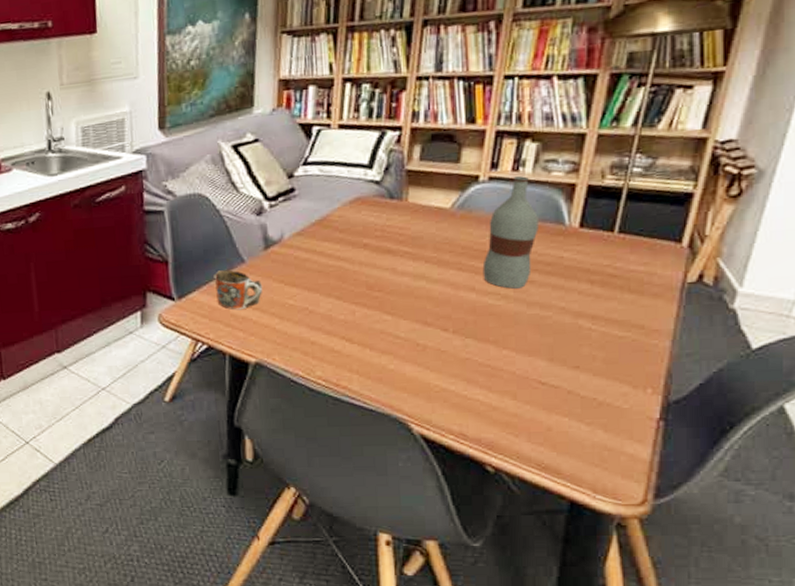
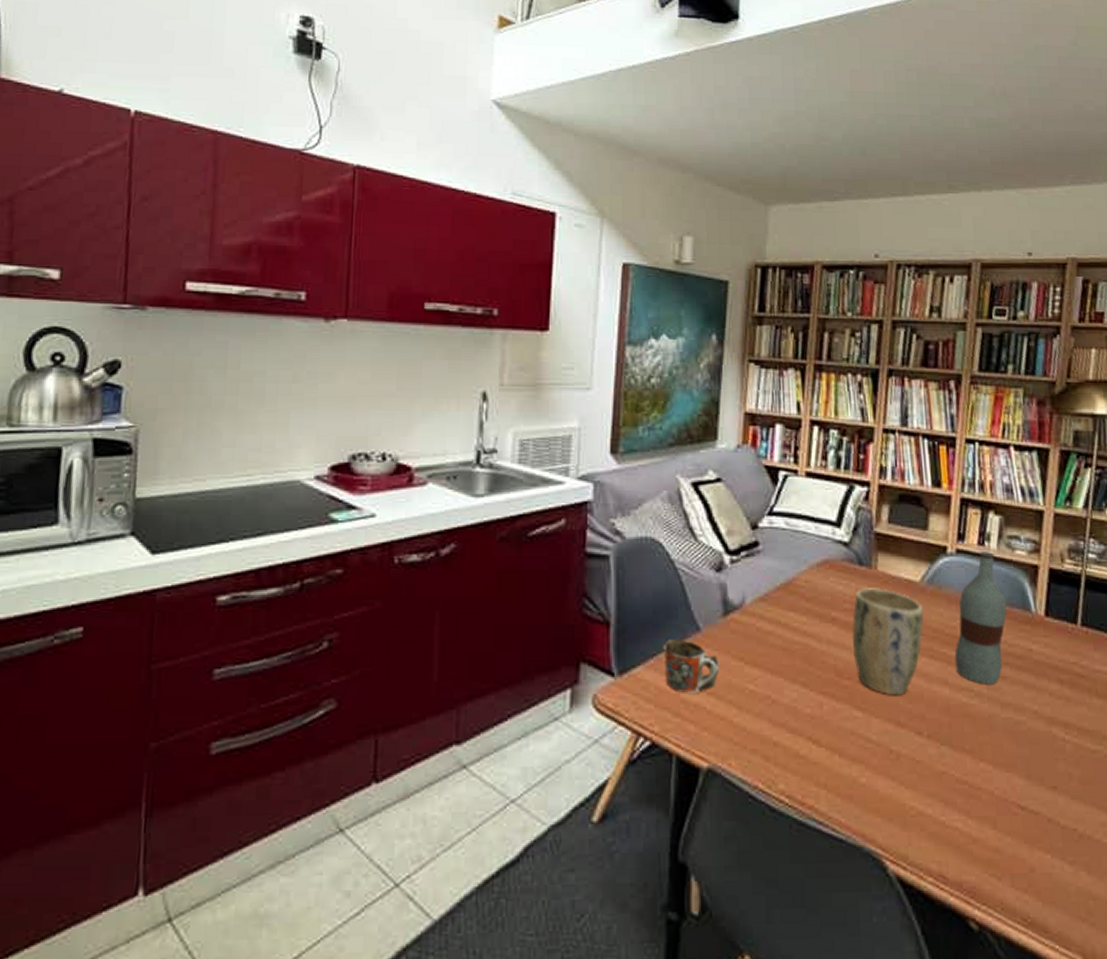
plant pot: none [382,216,453,302] -> present [852,588,924,696]

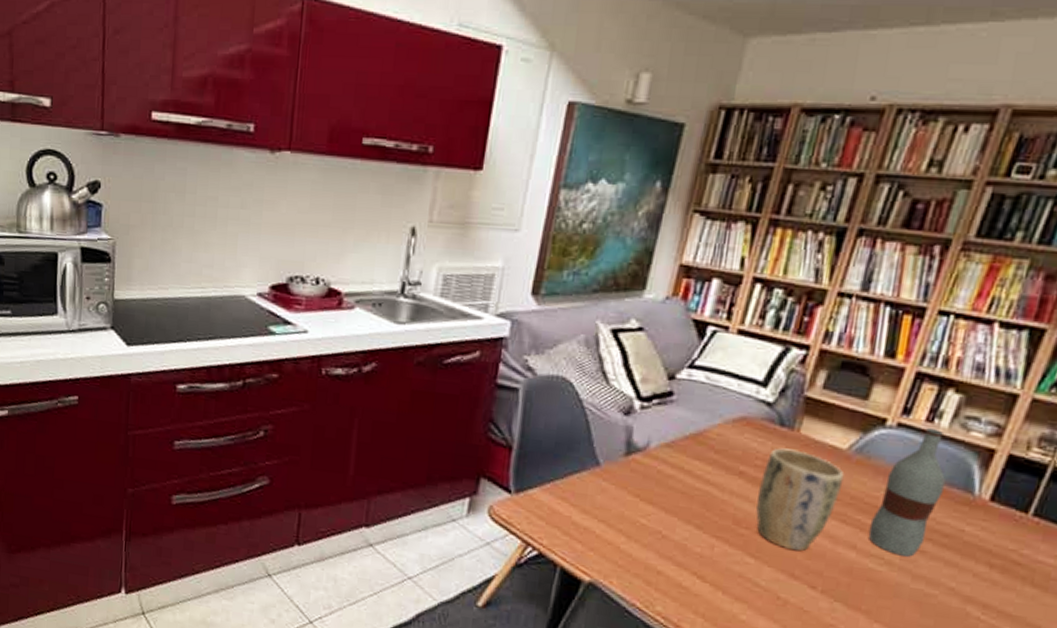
mug: present [663,639,720,695] -> none [559,469,615,519]

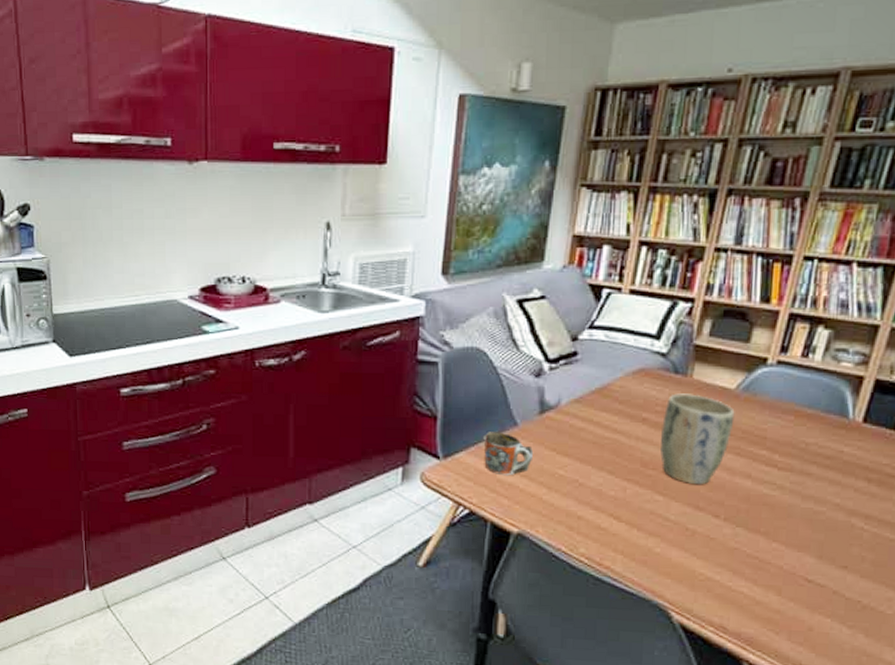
mug: none [559,469,615,519] -> present [483,432,534,476]
bottle: present [868,427,946,557] -> none [760,362,823,480]

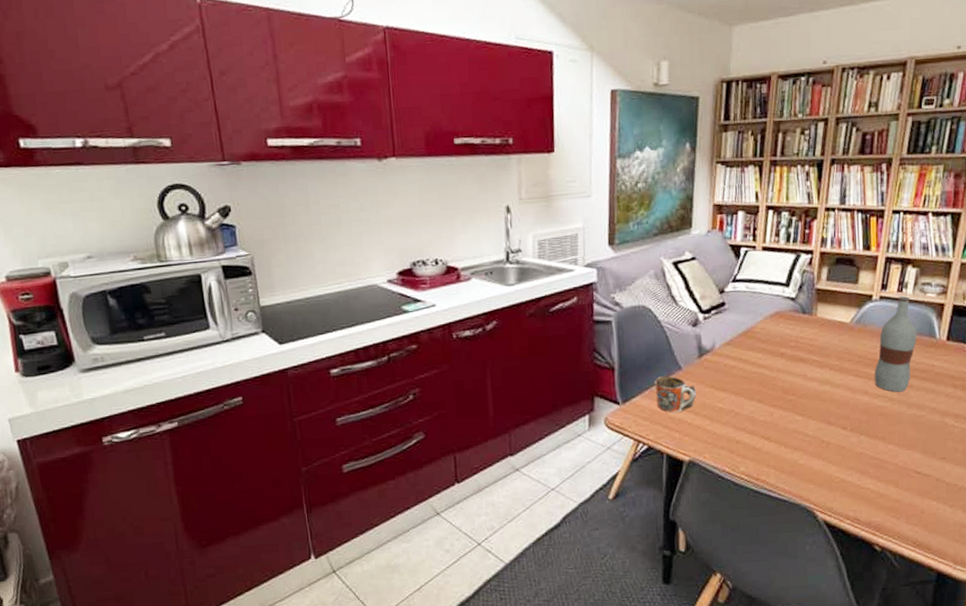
plant pot: present [660,393,735,485] -> none [796,329,852,405]
bottle: none [760,362,823,480] -> present [874,295,917,392]

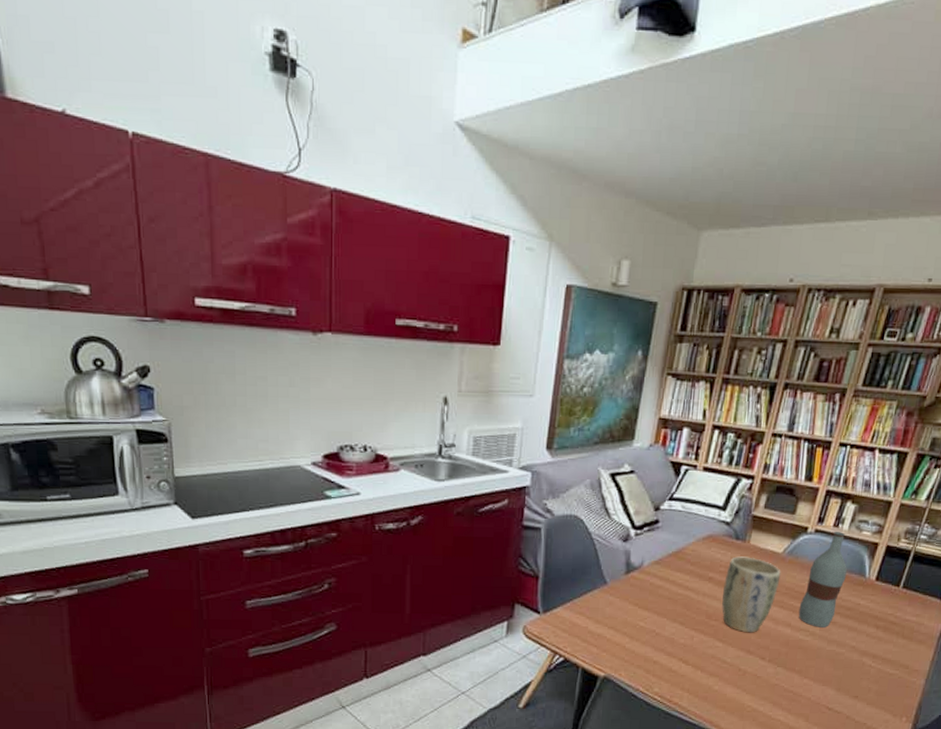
mug: present [654,376,697,413] -> none [578,589,620,628]
plant pot: none [796,329,852,405] -> present [722,556,781,633]

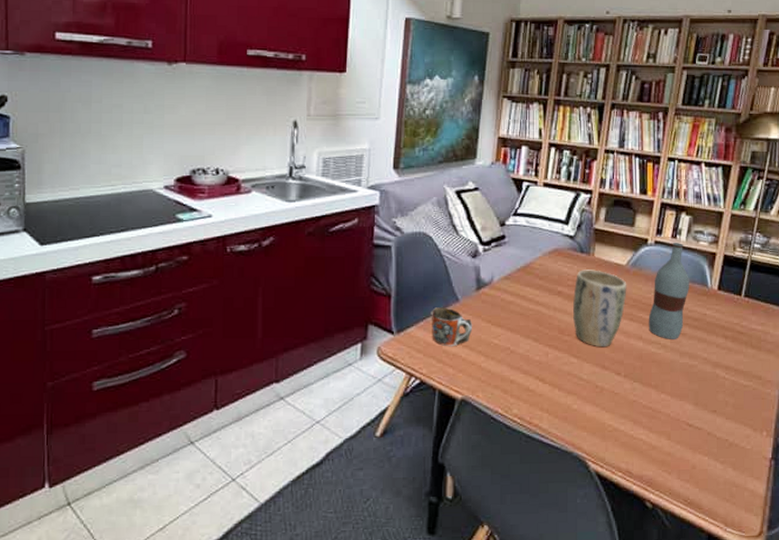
mug: none [578,589,620,628] -> present [431,307,473,347]

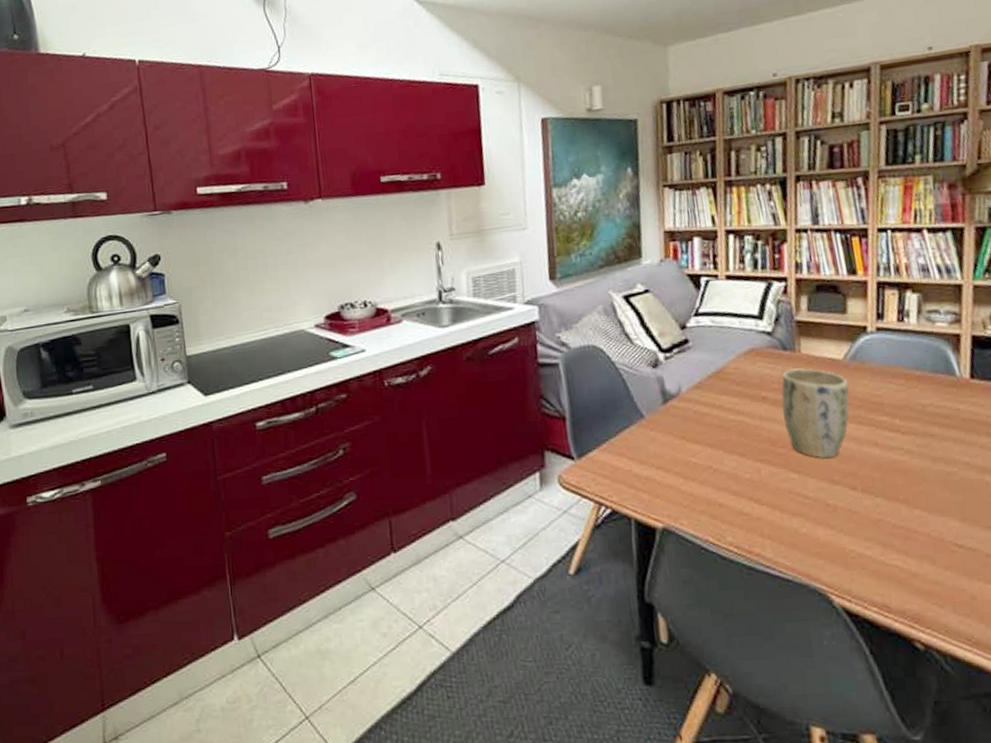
mug: present [431,307,473,347] -> none [613,426,665,470]
bottle: present [648,242,689,339] -> none [882,326,932,443]

